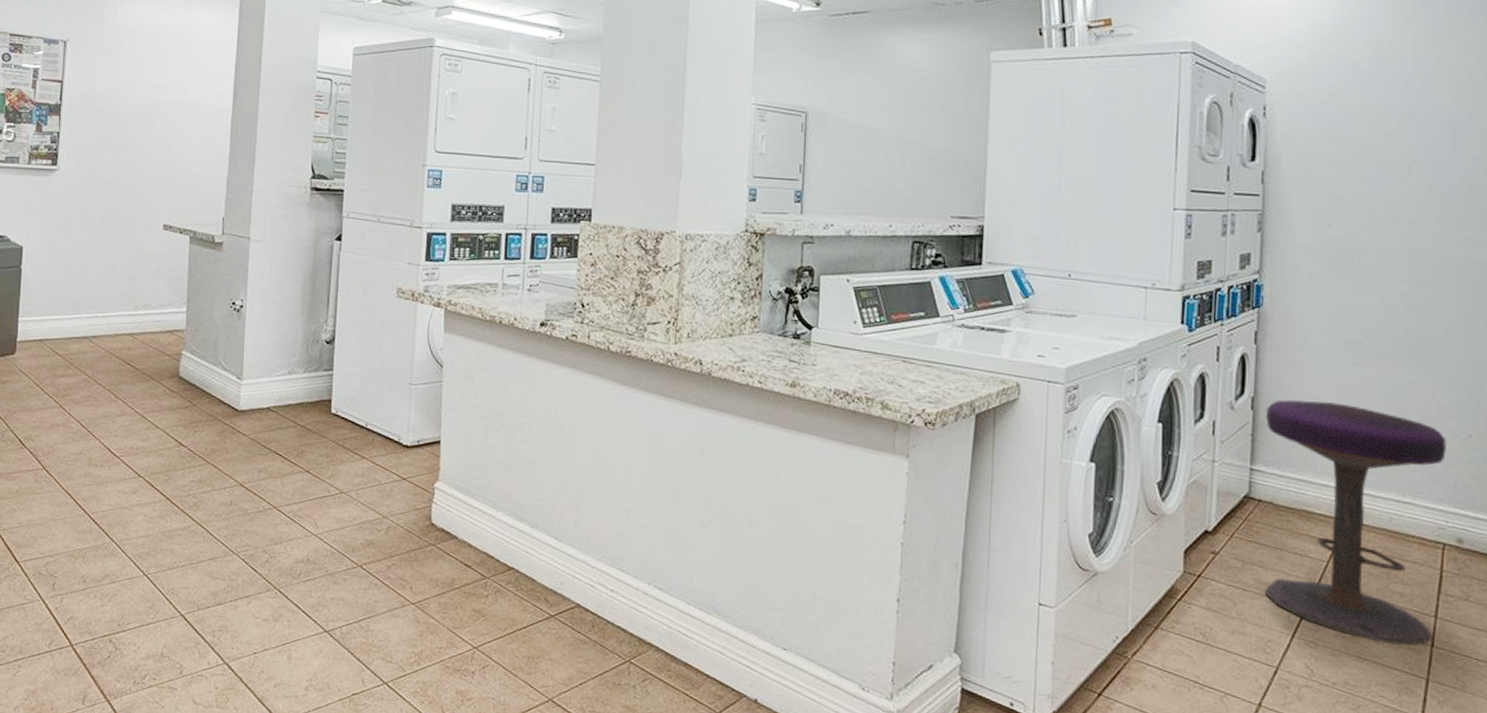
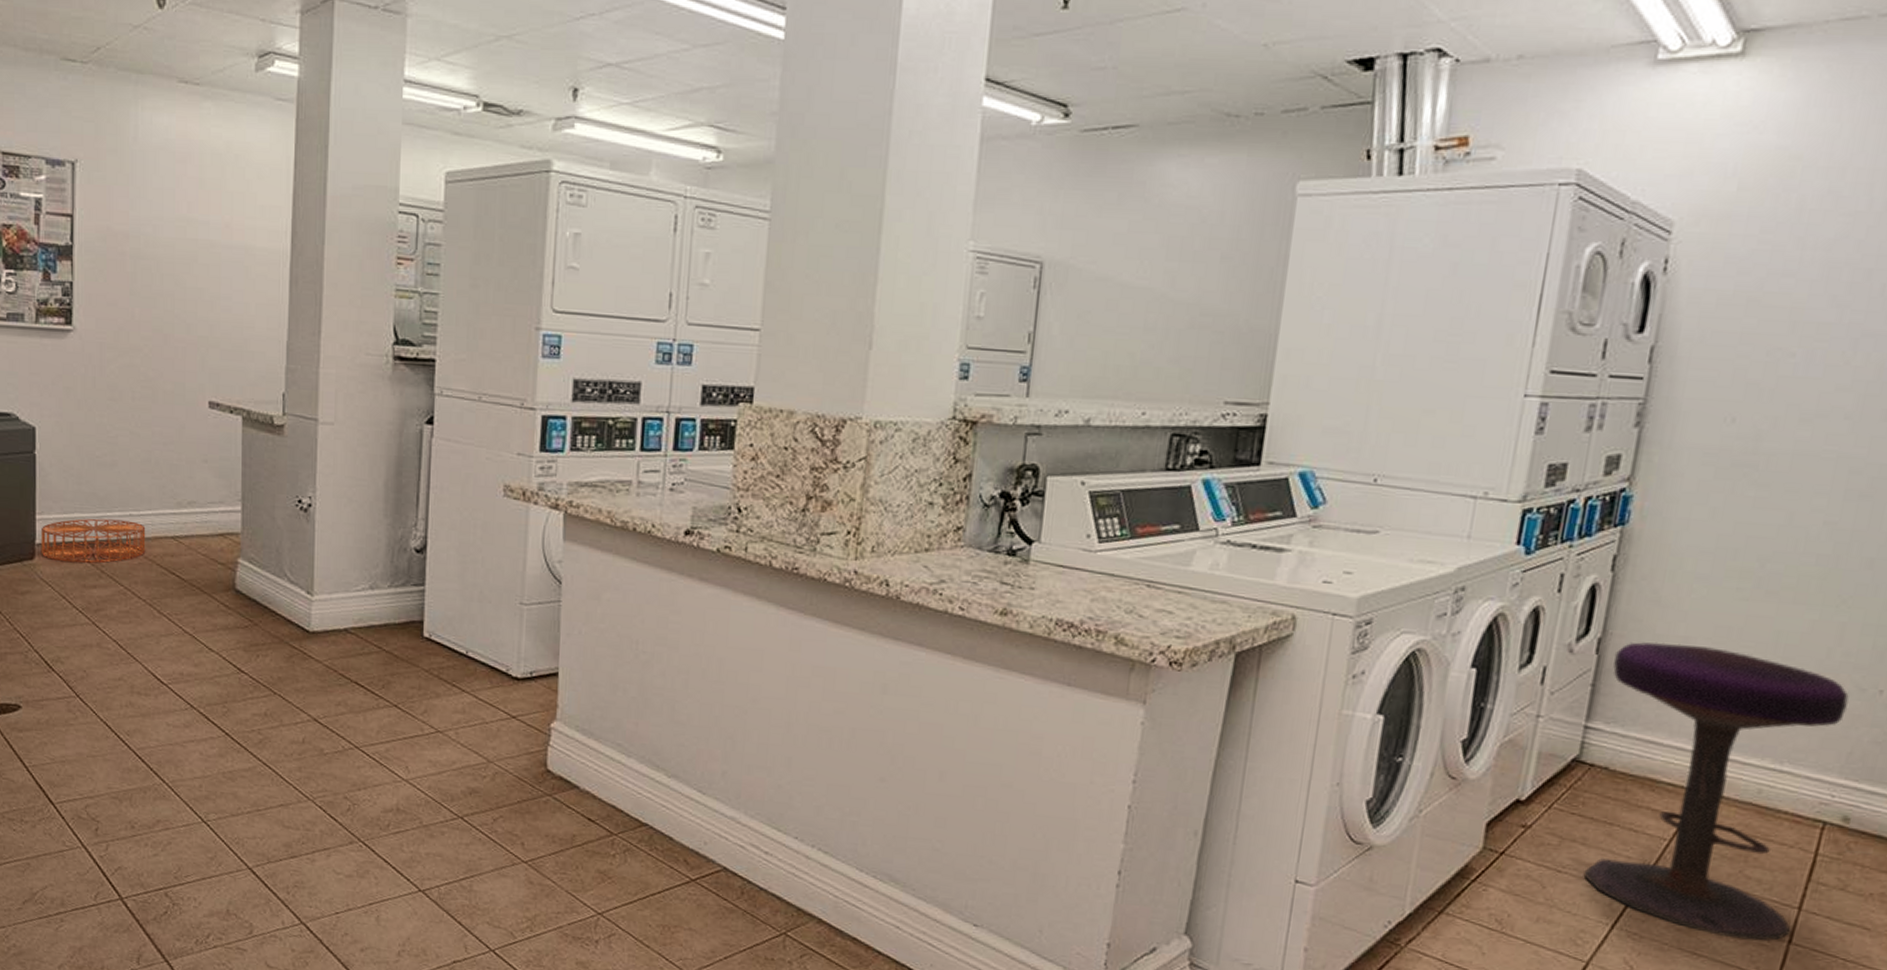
basket: none [21,319,108,357] -> present [40,518,146,563]

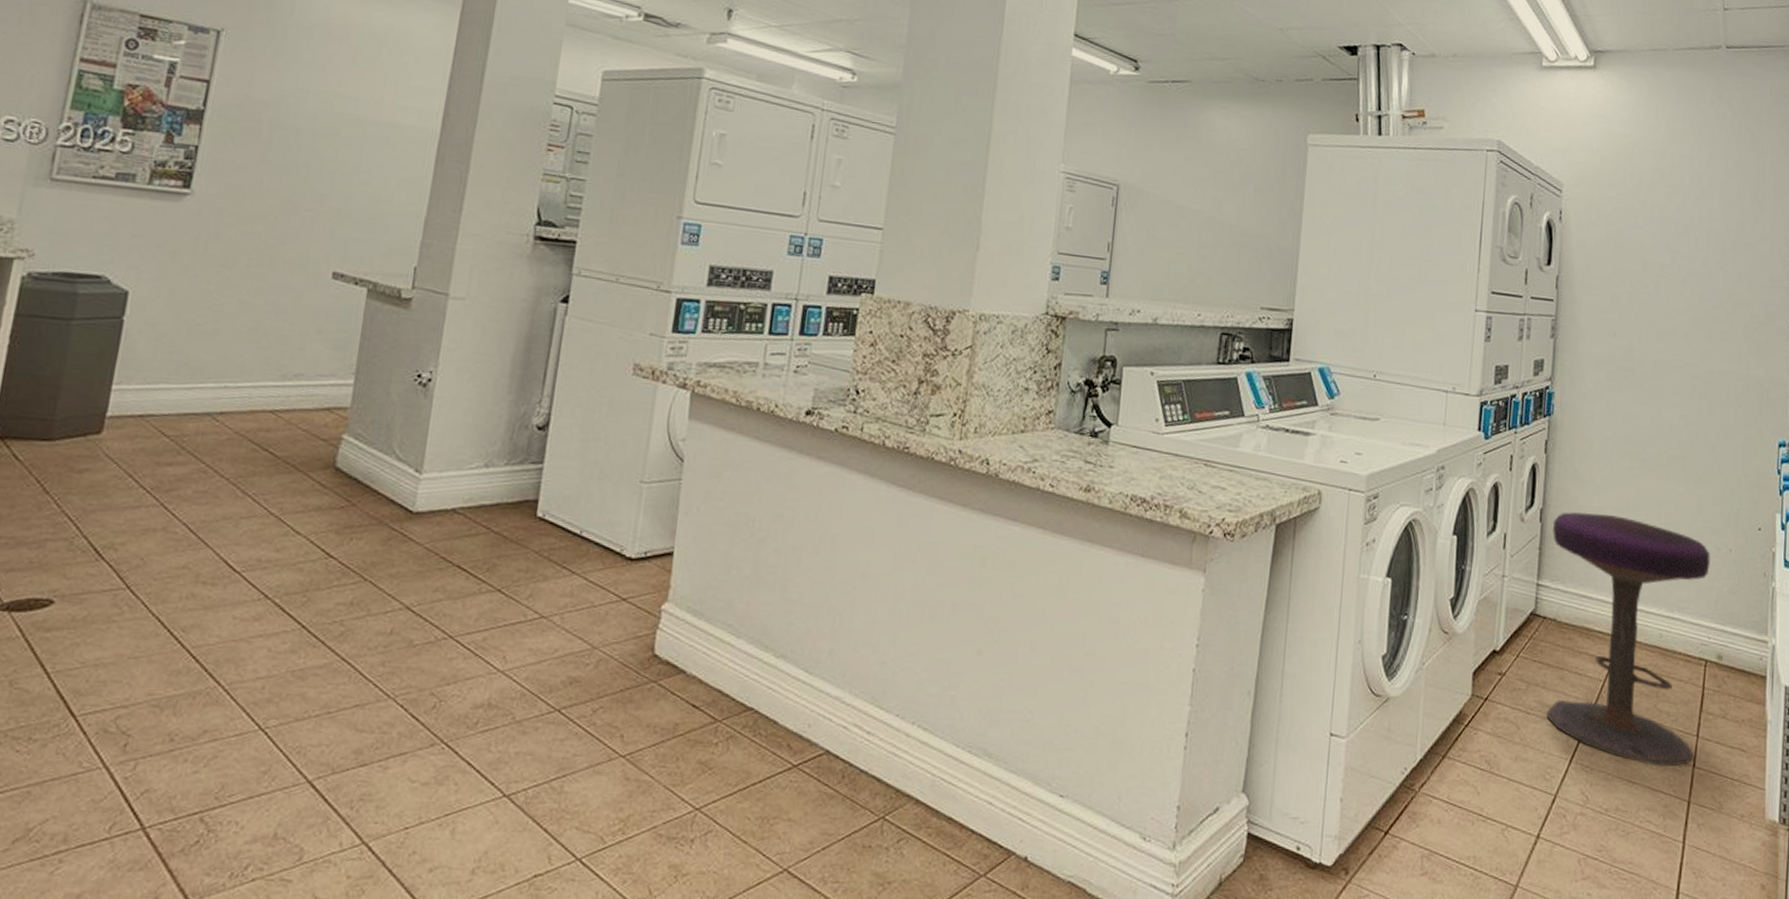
basket: present [40,518,146,563] -> none [111,390,242,439]

